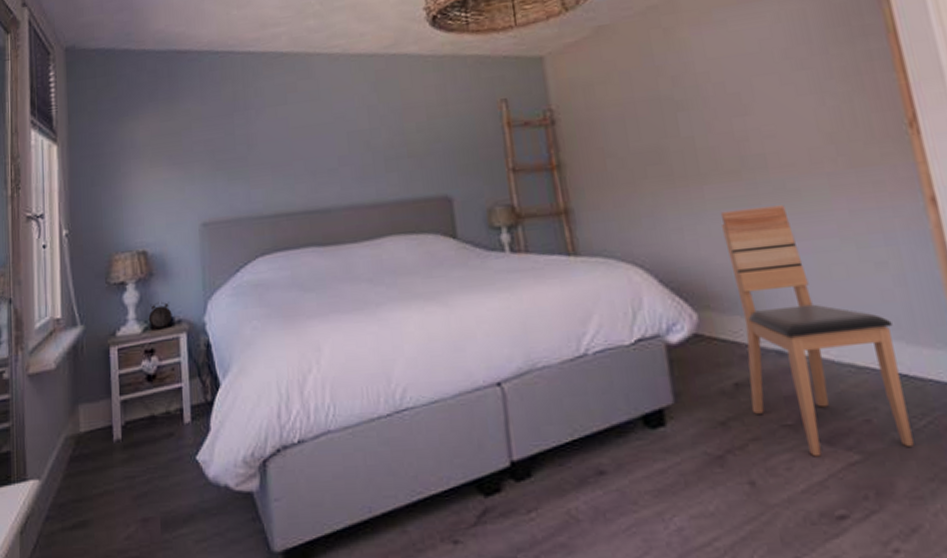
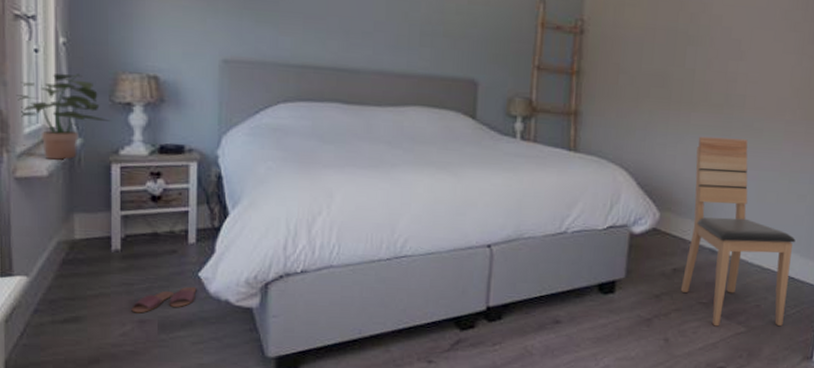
potted plant: none [28,262,108,351] -> present [16,74,111,160]
slippers: none [134,472,196,511] -> present [131,286,197,313]
alarm clock: present [148,302,173,330] -> none [156,129,183,155]

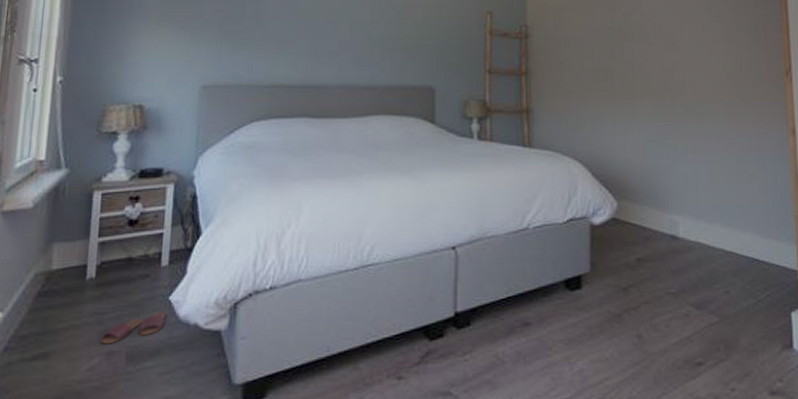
potted plant: present [16,74,111,160] -> none [12,109,96,191]
chair: present [680,136,796,327] -> none [645,124,756,318]

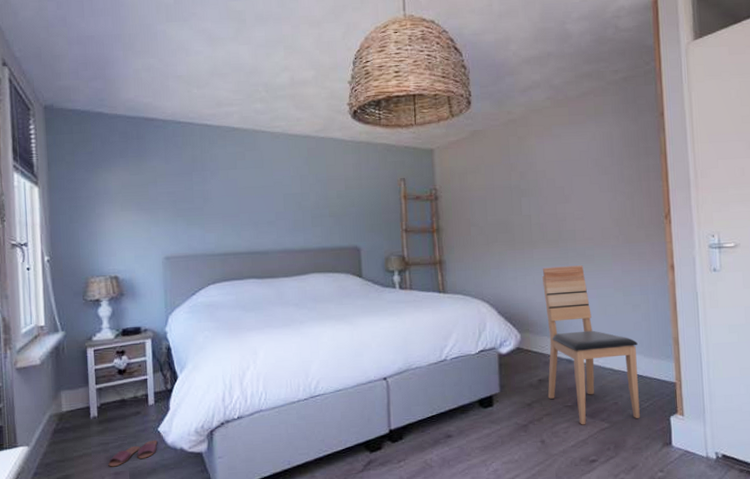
chair: none [645,124,756,318] -> present [542,265,640,425]

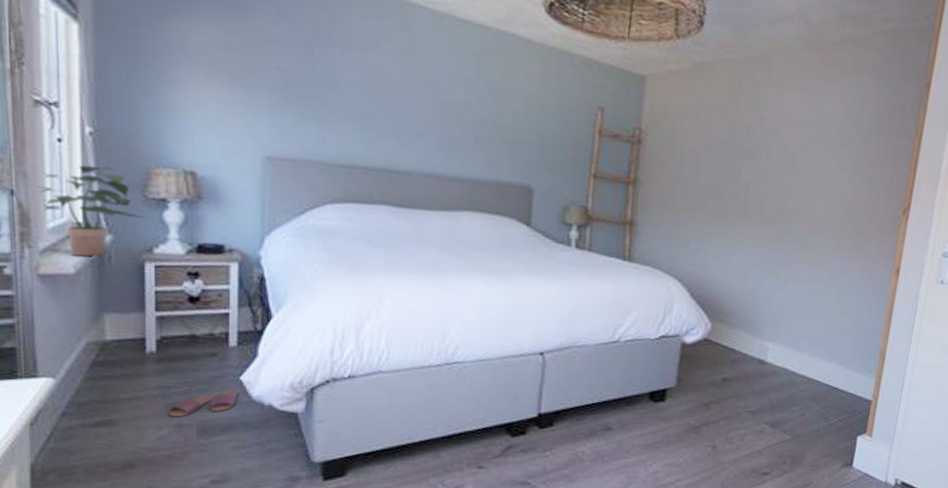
potted plant: none [15,282,85,351] -> present [38,165,144,258]
chair: present [542,265,640,425] -> none [729,249,841,434]

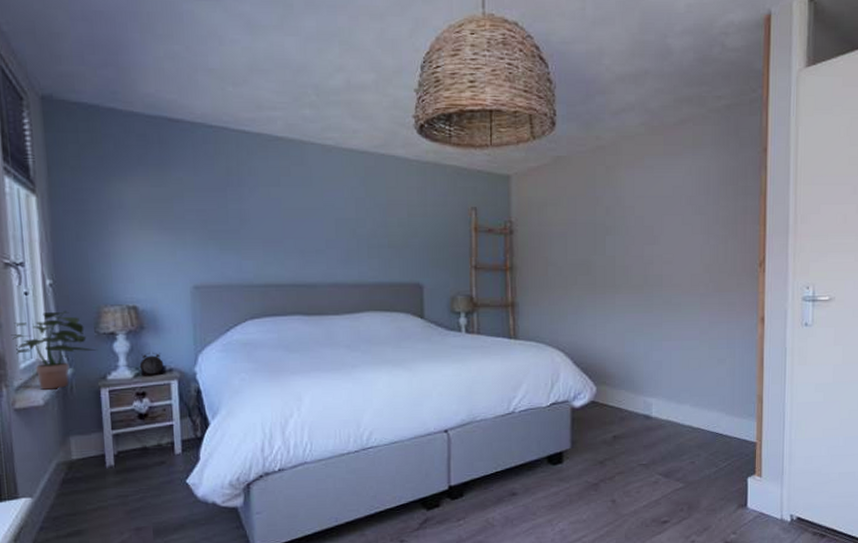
slippers: present [168,390,238,418] -> none [128,492,186,522]
alarm clock: none [194,227,223,254] -> present [139,353,164,376]

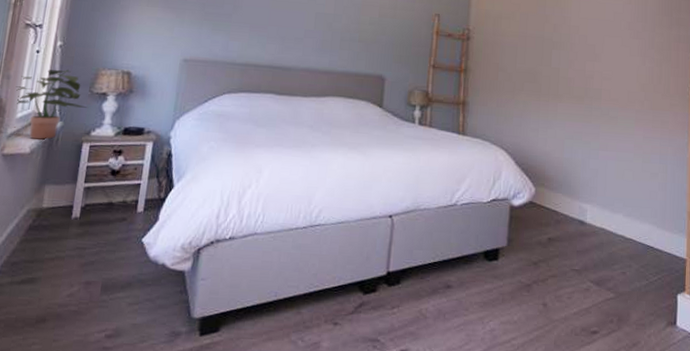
alarm clock: present [139,353,164,376] -> none [121,114,144,136]

